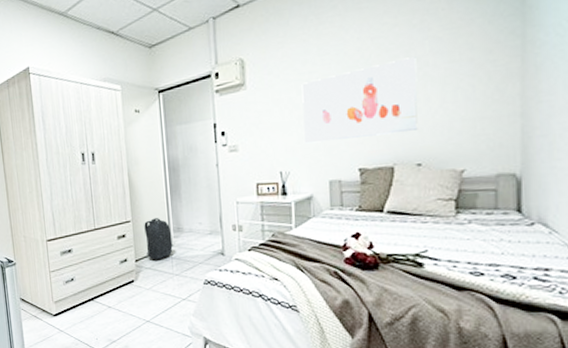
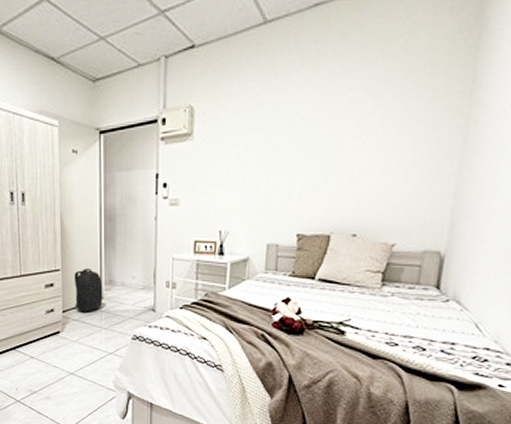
wall art: present [301,57,418,144] -> none [247,125,366,204]

